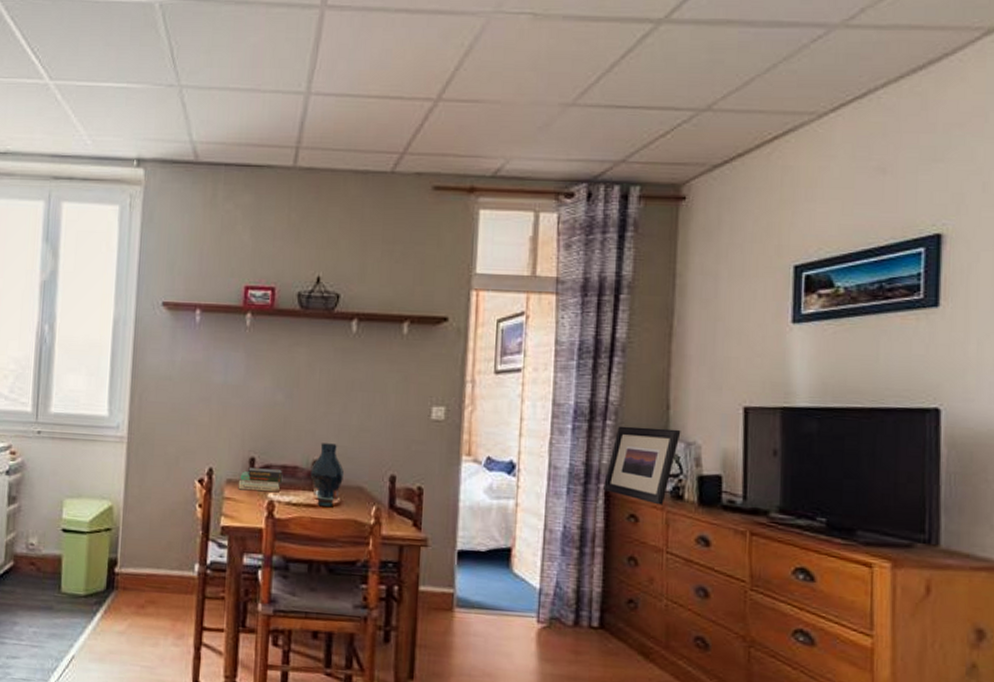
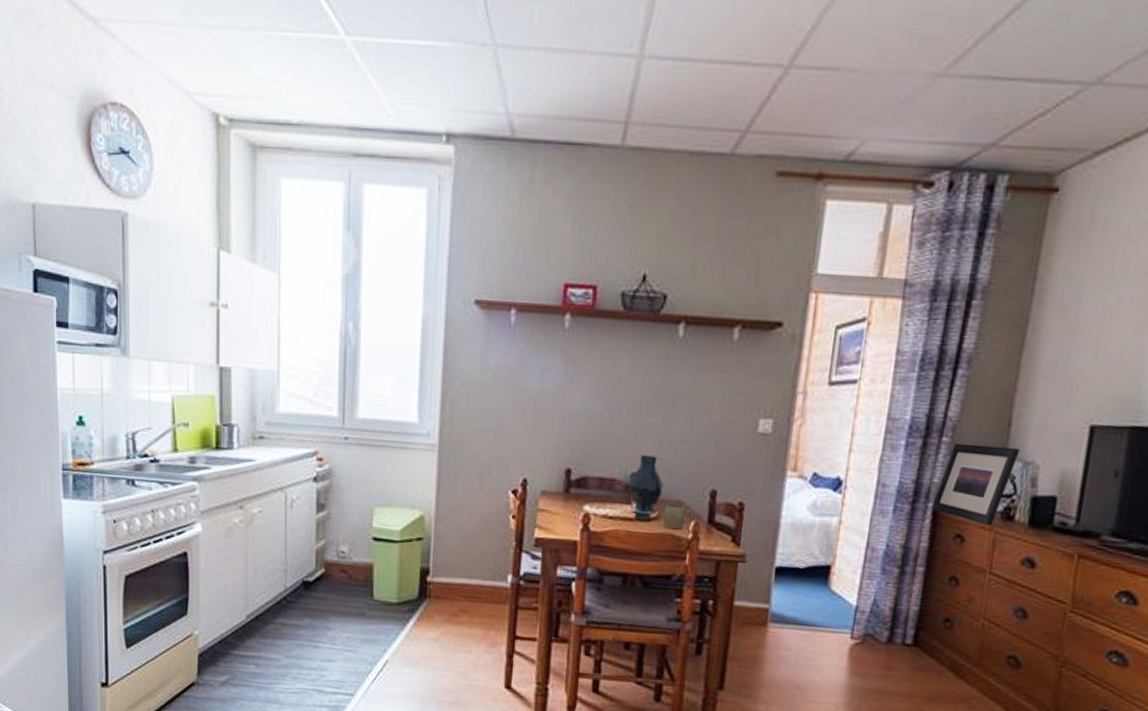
books: present [238,468,283,493] -> none [553,479,600,506]
mug: none [345,489,374,516] -> present [662,503,693,530]

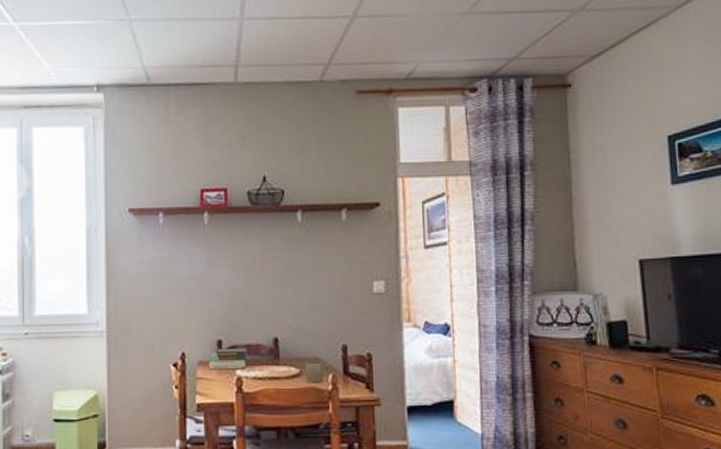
books: none [553,479,600,506] -> present [209,349,248,370]
vase: present [628,455,664,520] -> none [272,321,302,377]
picture frame: present [932,443,1020,526] -> none [527,283,589,351]

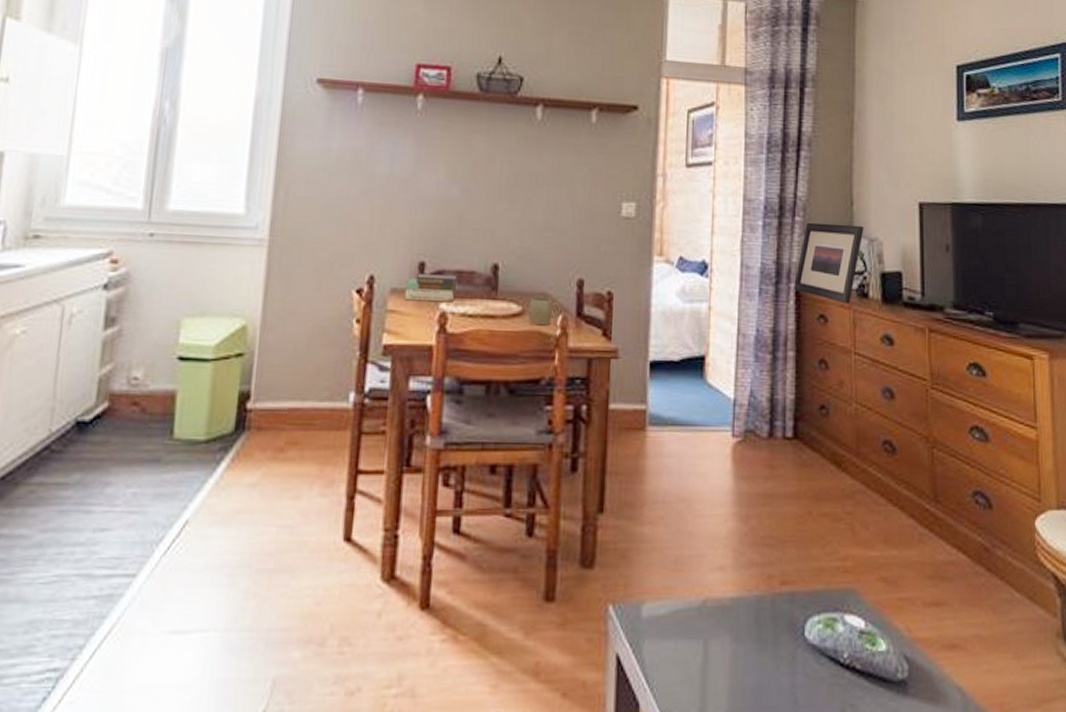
picture frame: none [527,283,589,351] -> present [794,222,864,304]

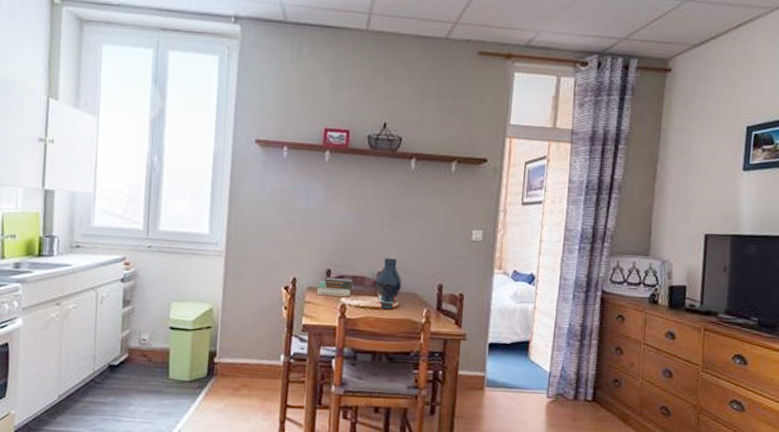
vase: none [489,244,528,317] -> present [375,258,403,309]
mug: present [528,295,560,326] -> none [402,295,425,316]
picture frame: present [794,222,864,304] -> none [600,247,659,308]

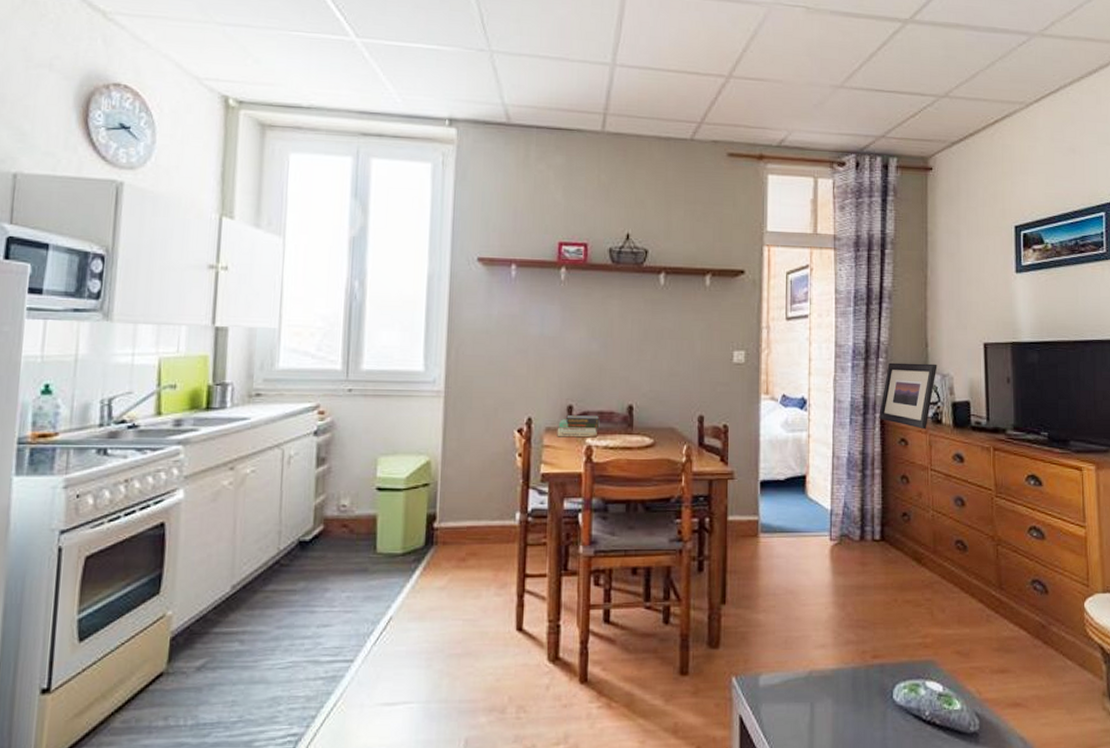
vase: present [375,258,403,309] -> none [626,388,658,448]
picture frame: none [600,247,659,308] -> present [879,362,937,429]

